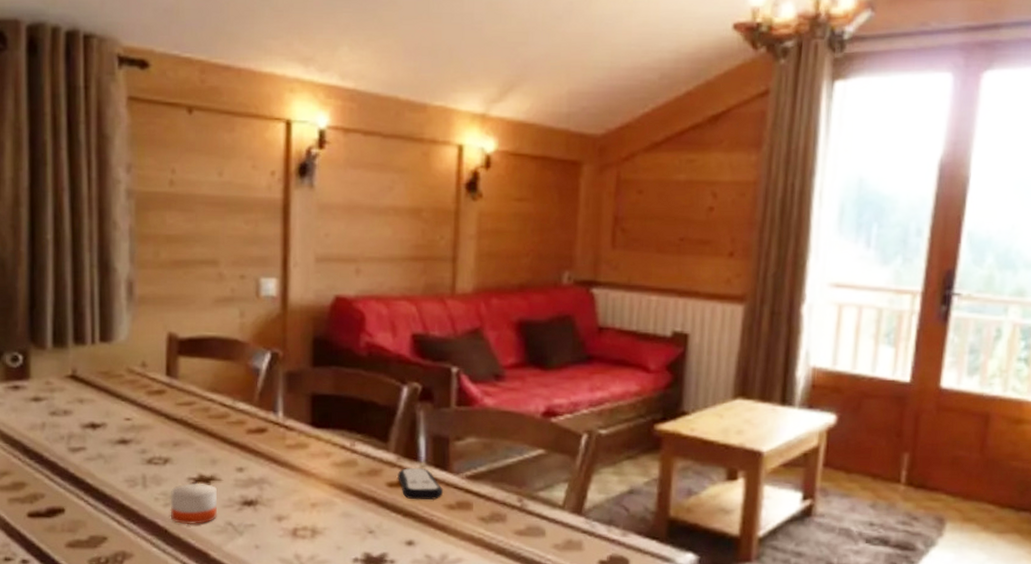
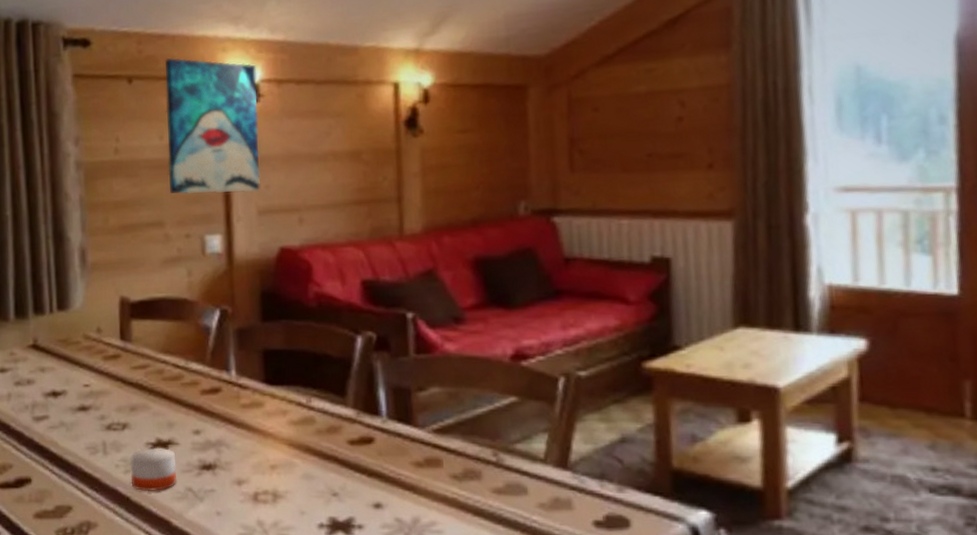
wall art: none [225,91,324,239] -> present [165,57,261,195]
remote control: present [398,468,444,500] -> none [358,423,410,458]

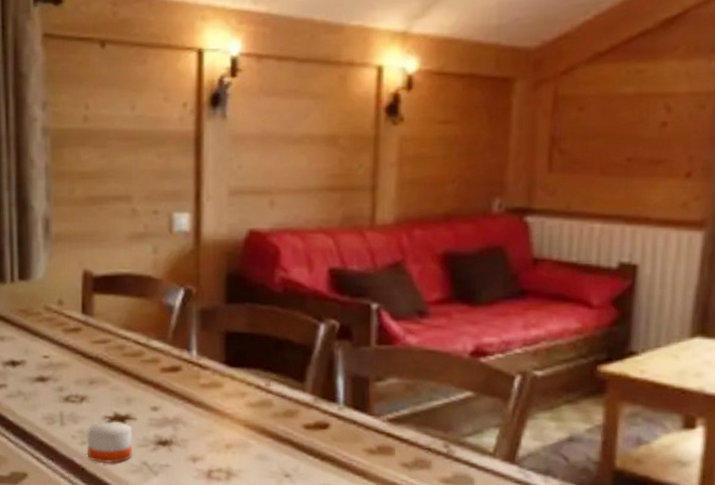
wall art: present [165,57,261,195] -> none [138,22,237,172]

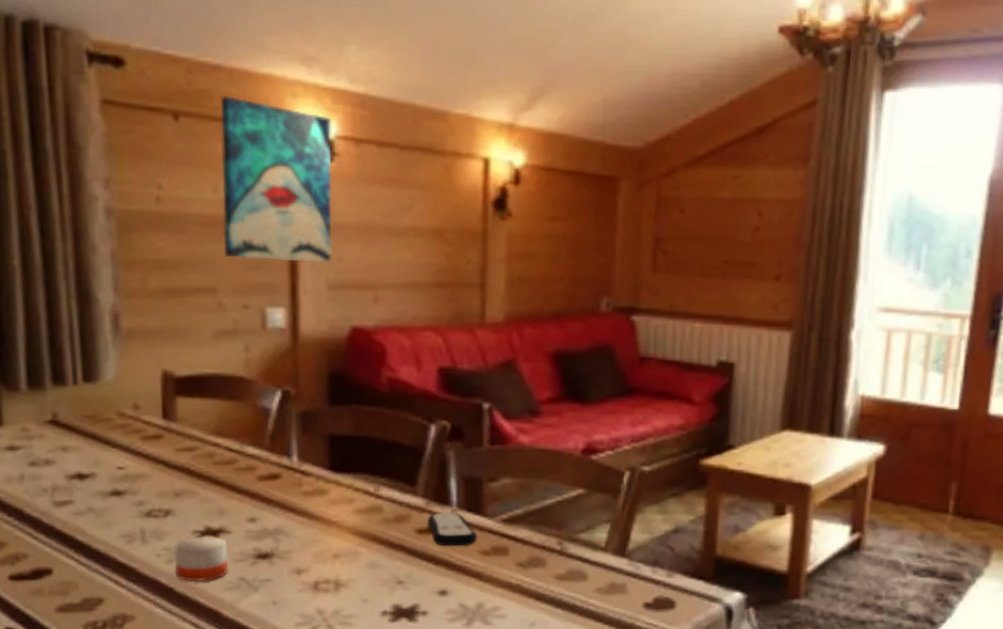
wall art: none [138,22,237,172] -> present [221,95,332,264]
remote control: none [315,409,364,444] -> present [427,513,478,547]

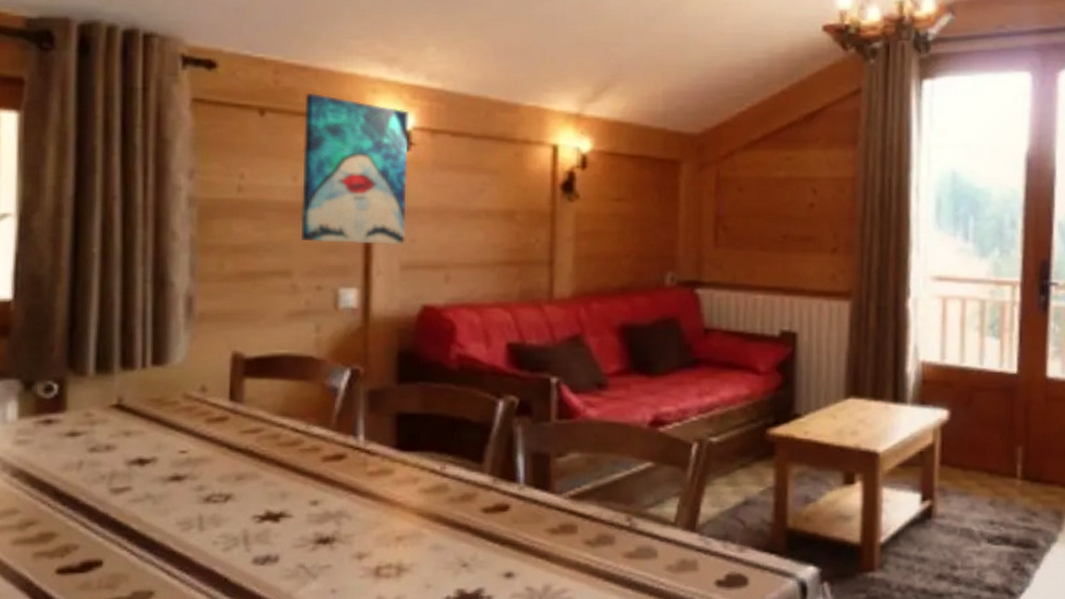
candle: present [173,536,229,582] -> none [231,520,288,571]
remote control: present [427,513,478,547] -> none [494,490,545,526]

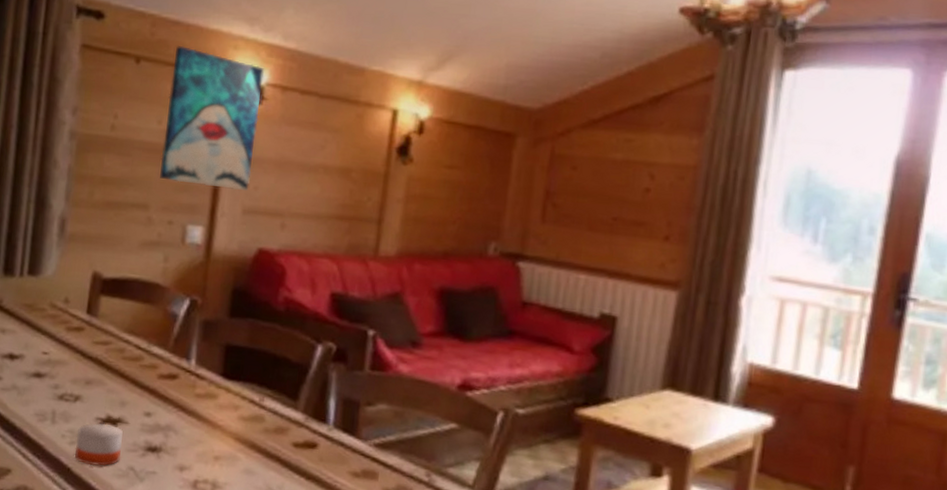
candle: none [231,520,288,571] -> present [75,423,123,466]

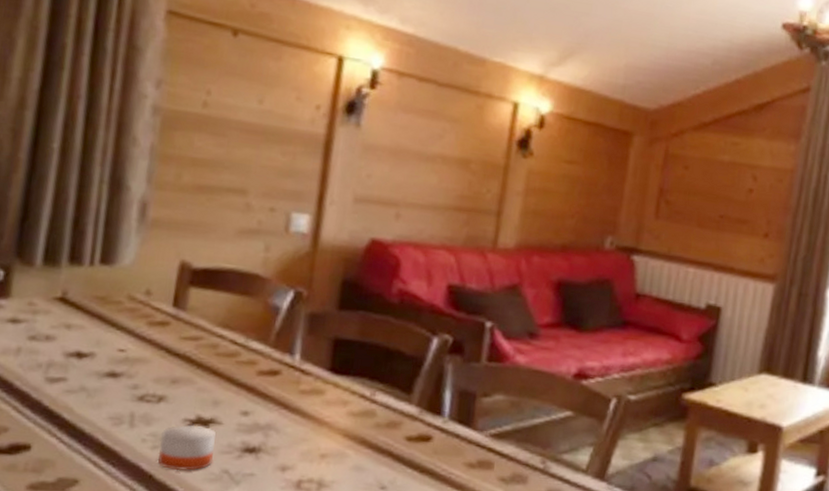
wall art: present [160,45,265,191] -> none [260,20,380,178]

